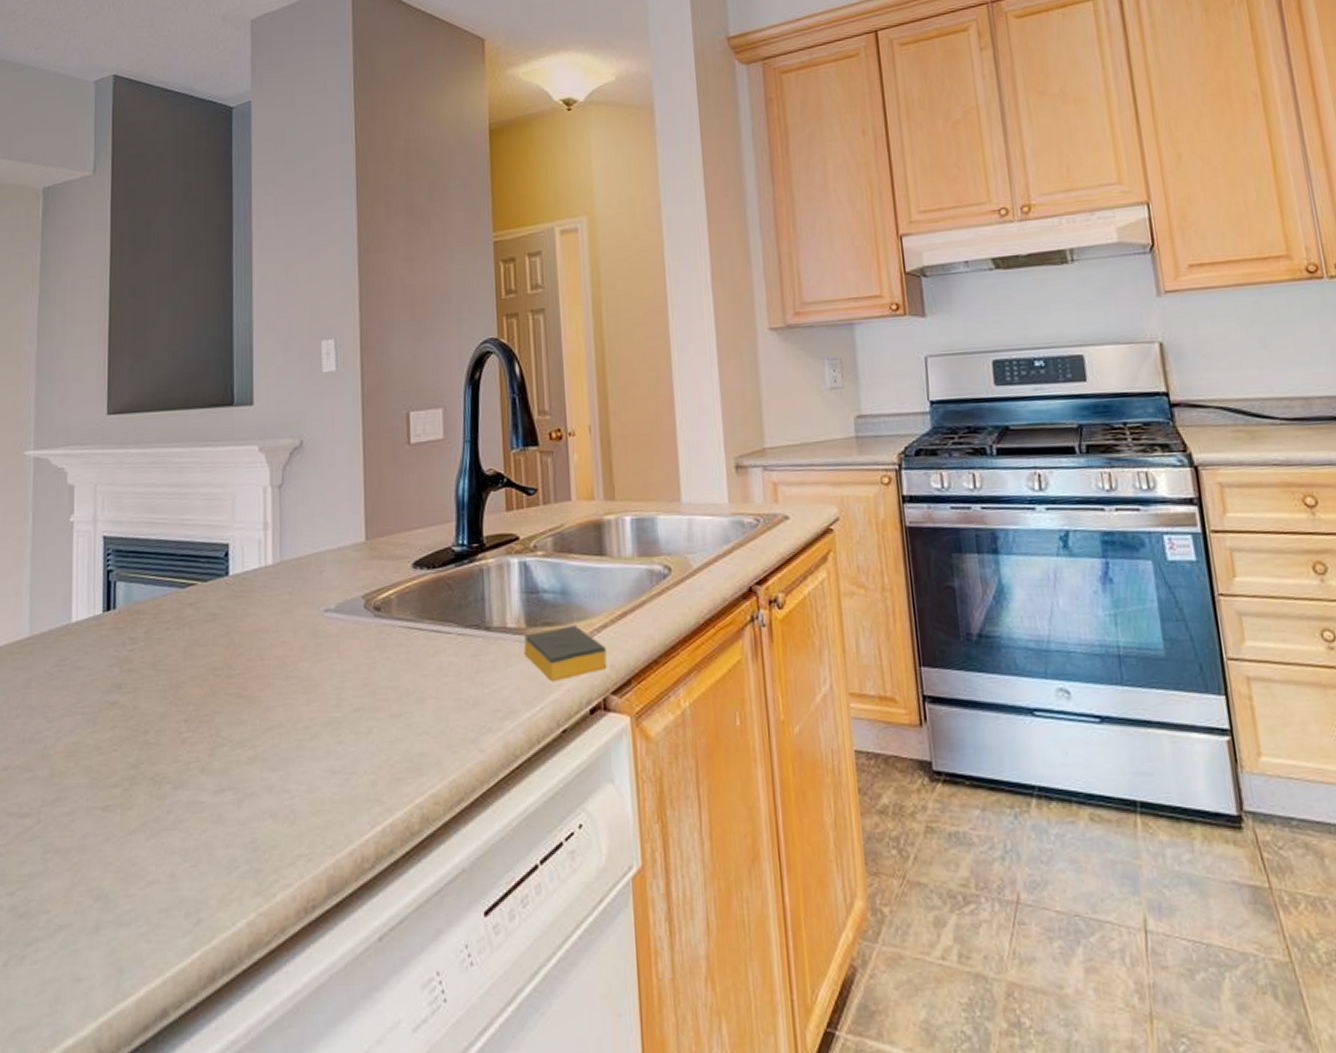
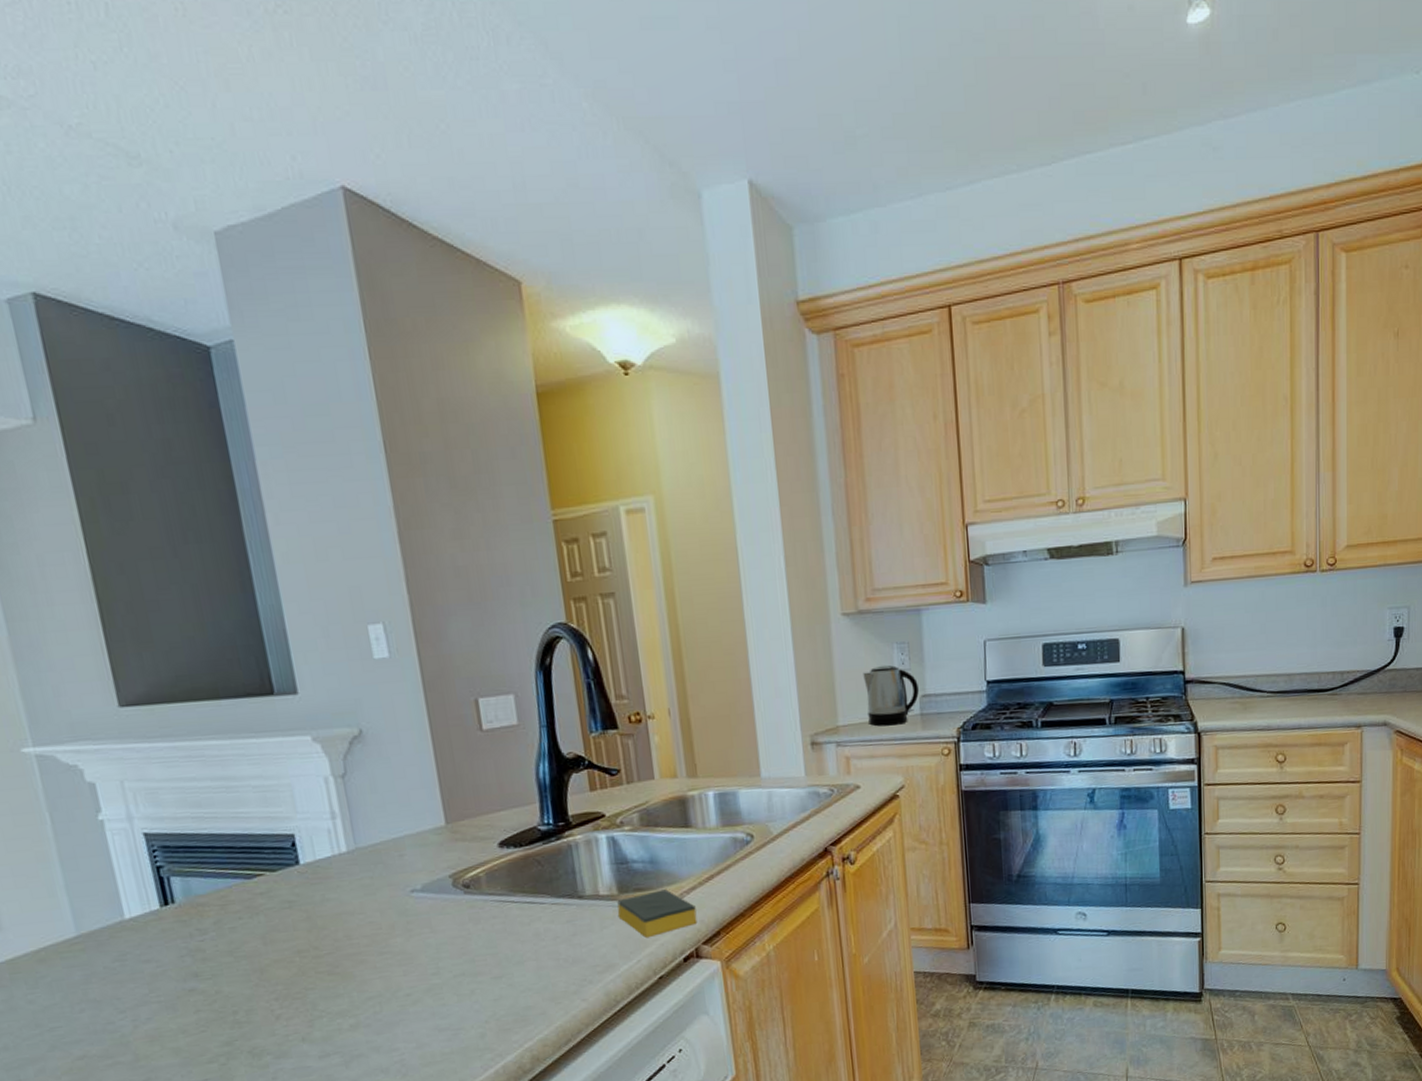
kettle: none [792,382,854,450] -> present [863,664,919,726]

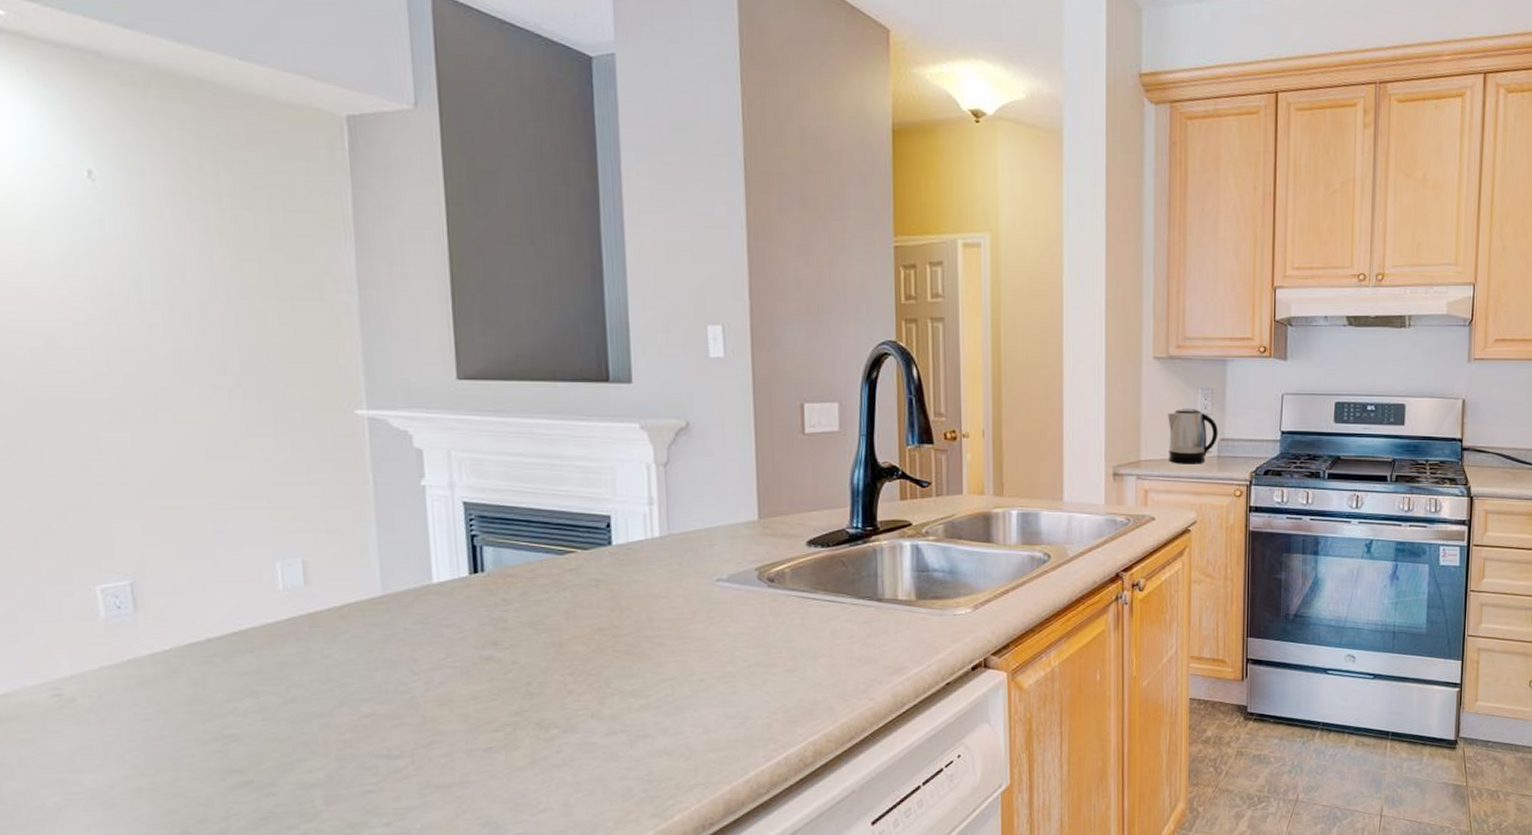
sponge: present [617,889,698,939] -> none [913,600,989,645]

